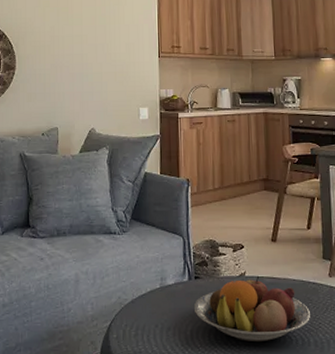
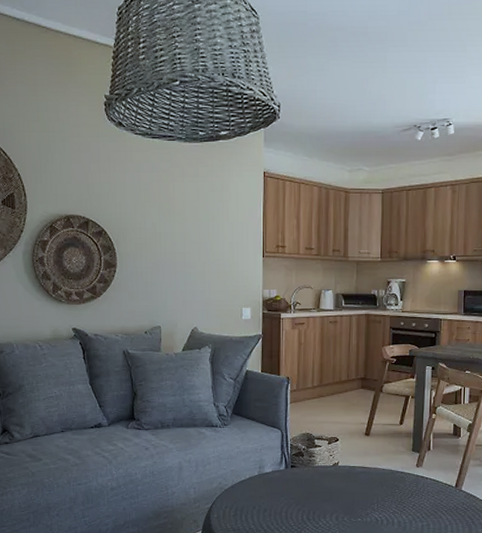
fruit bowl: present [193,275,310,342] -> none [289,465,396,522]

